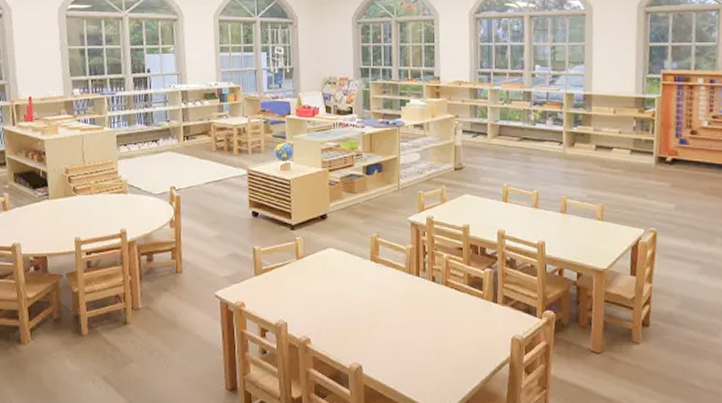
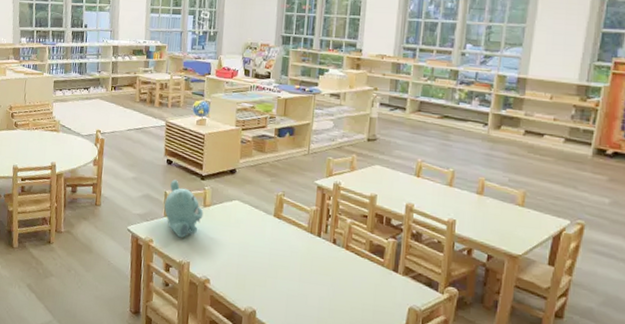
teddy bear: none [254,233,297,297] -> present [164,179,204,238]

